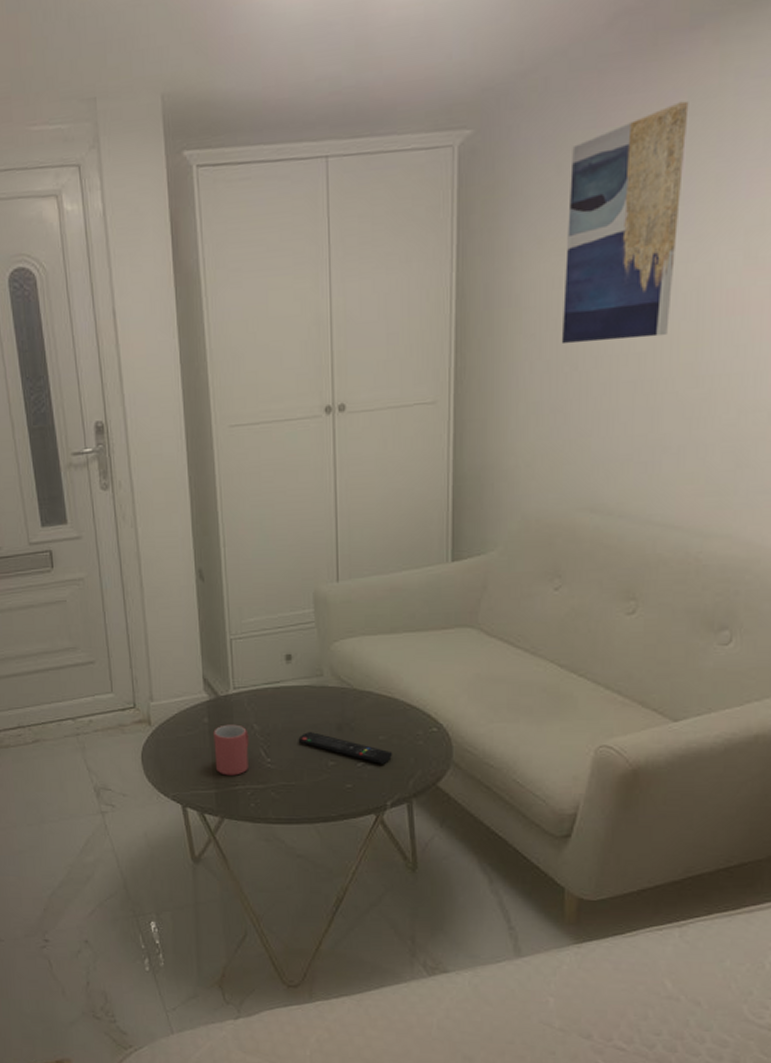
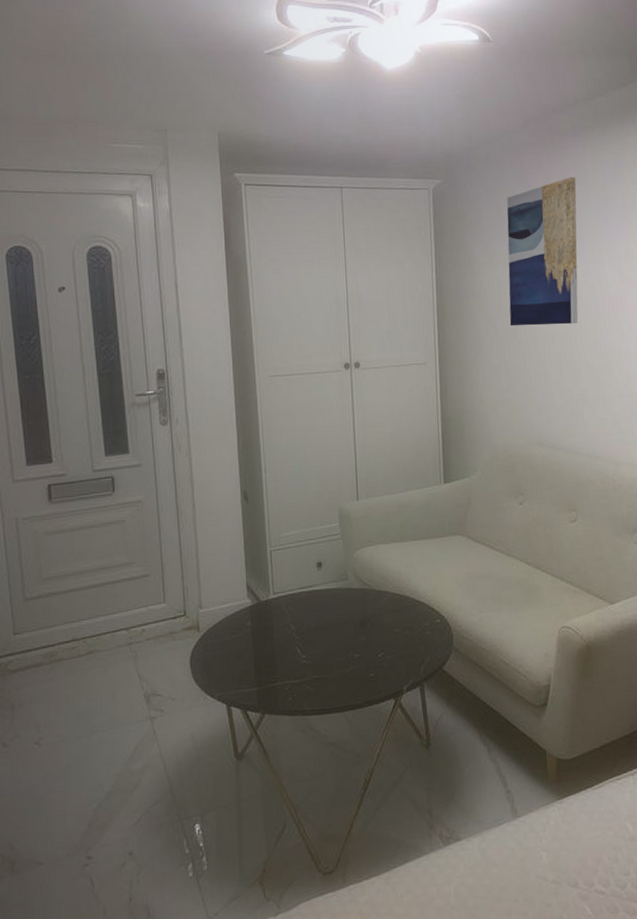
mug: present [213,724,249,776] -> none [256,626,287,673]
remote control: present [298,732,393,764] -> none [328,629,407,654]

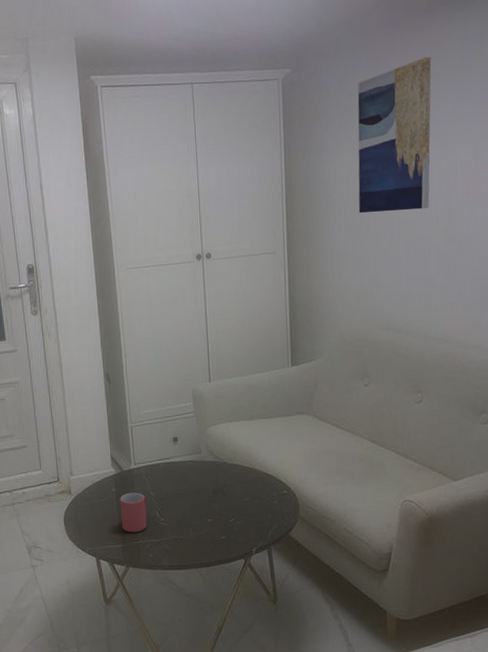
mug: none [256,626,287,673] -> present [120,492,147,533]

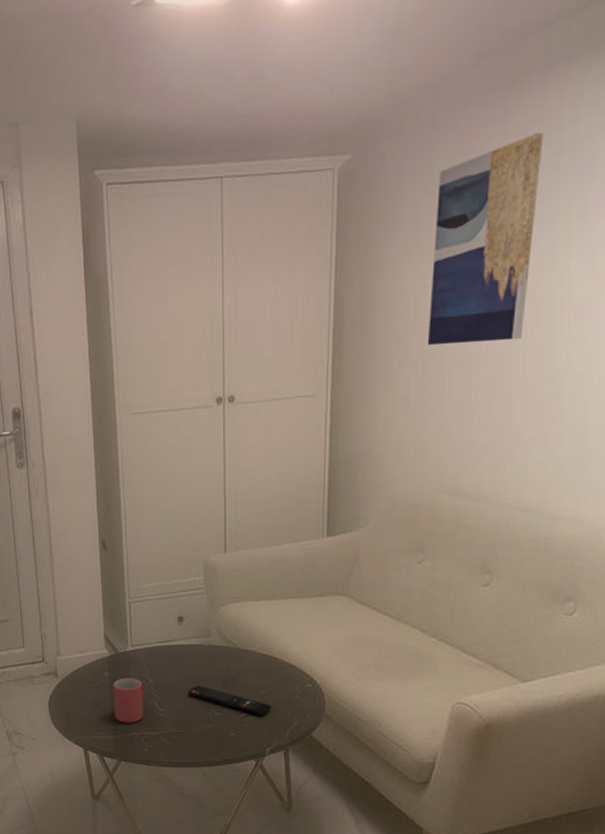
remote control: none [184,496,256,520] -> present [188,686,272,715]

